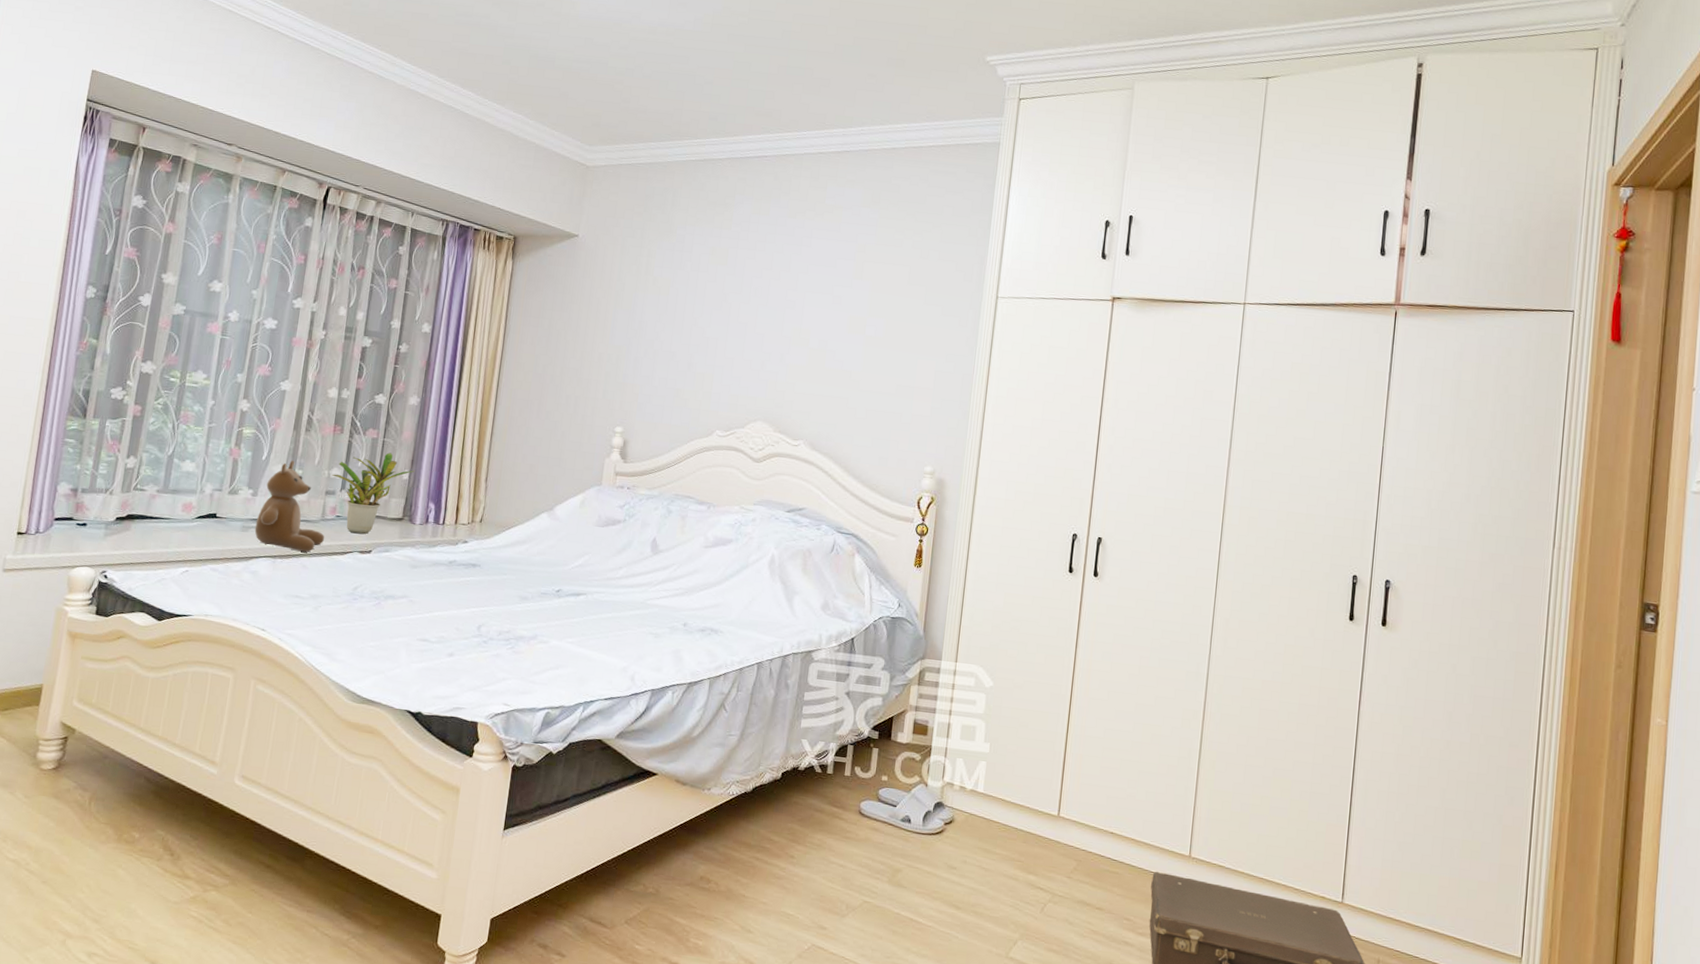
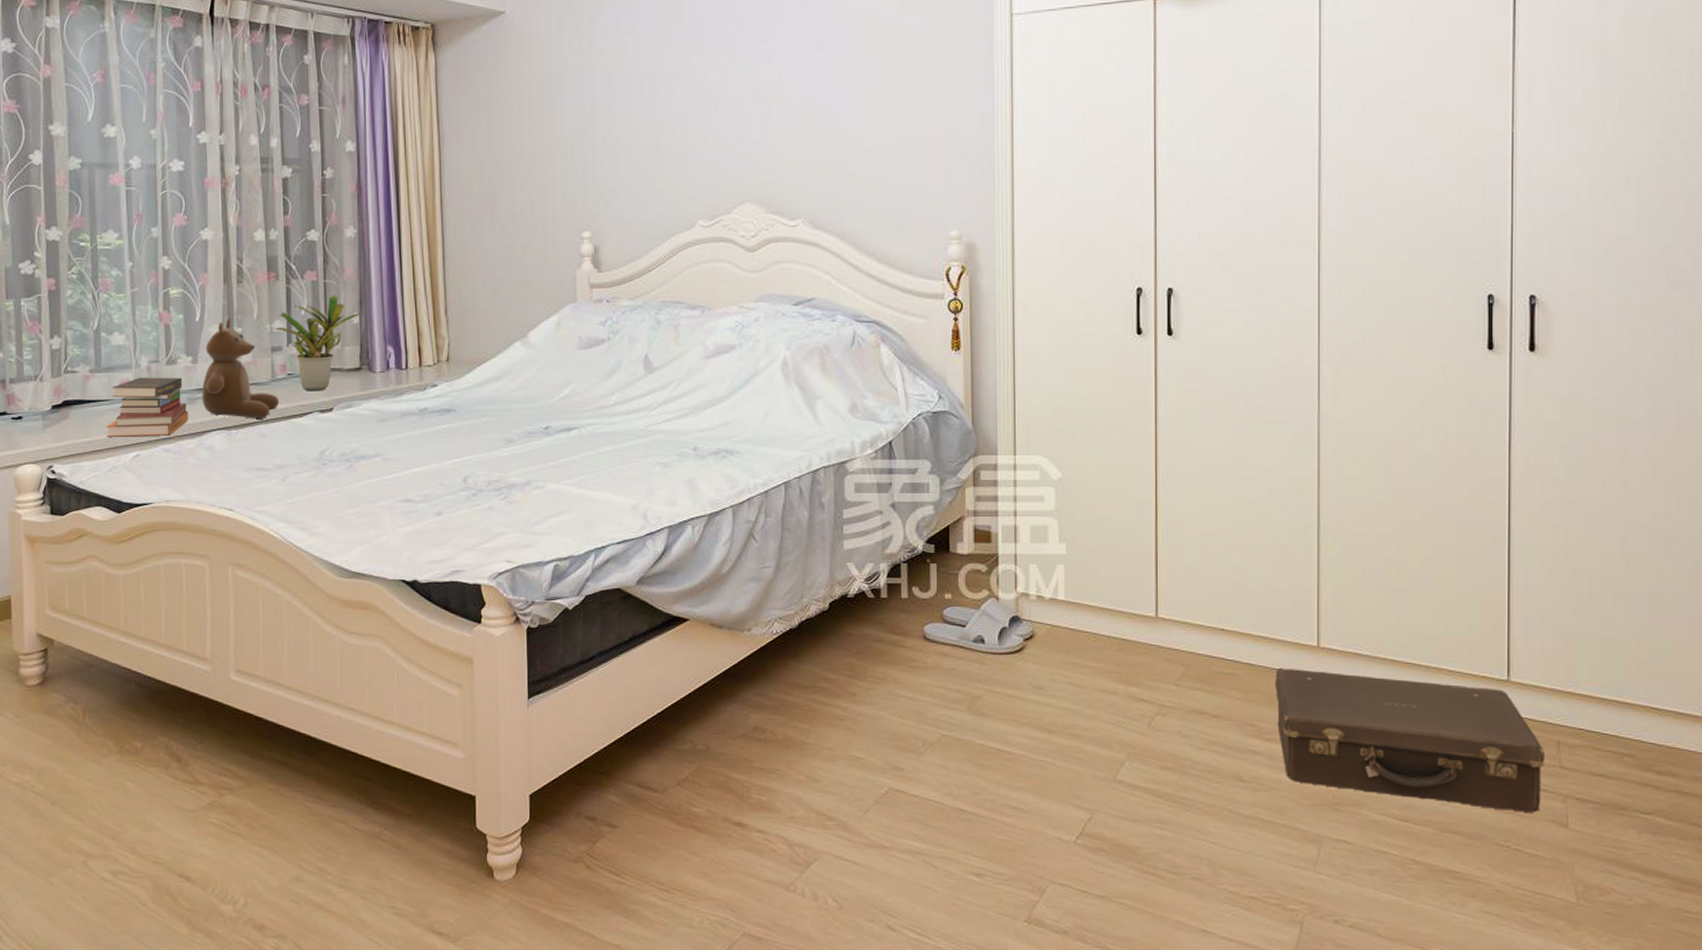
books: none [161,502,240,557] -> present [106,377,188,437]

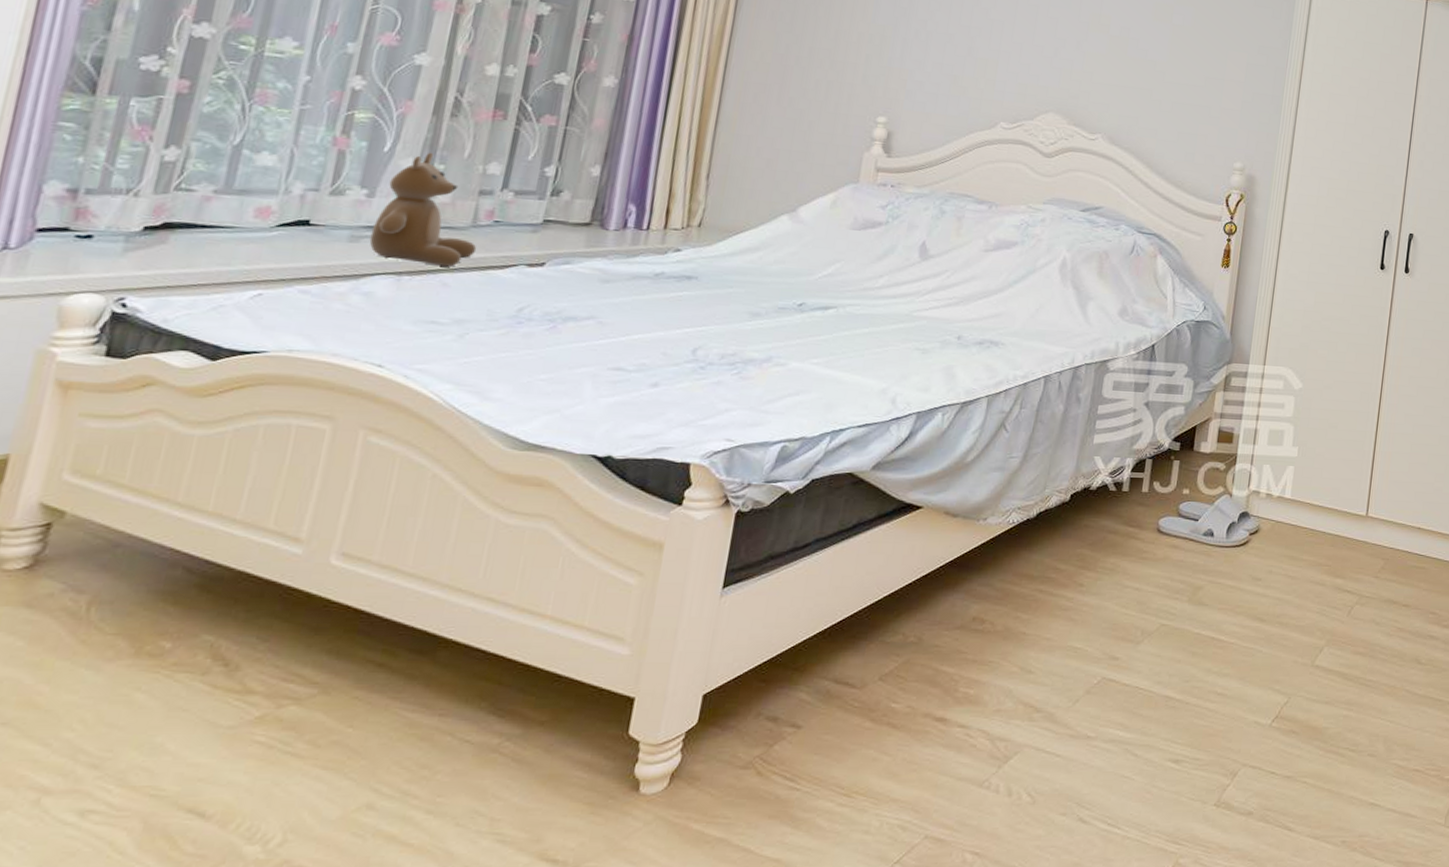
books: present [106,377,188,437] -> none [219,205,347,275]
potted plant: present [274,295,365,391] -> none [488,143,610,243]

